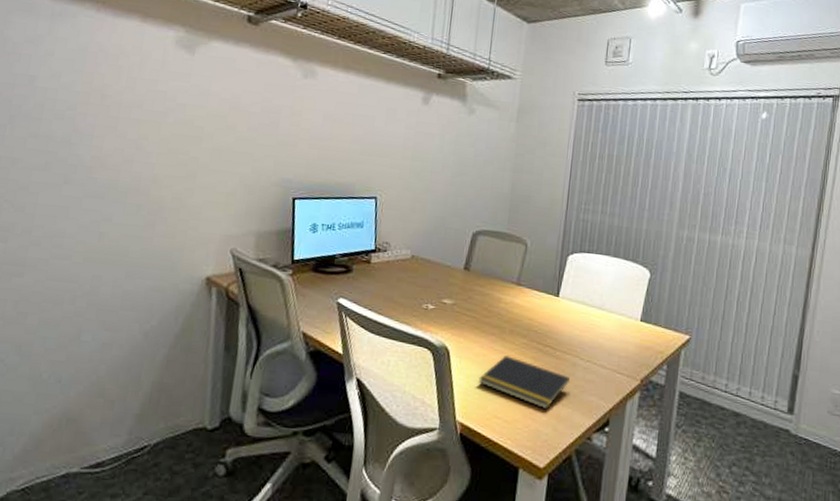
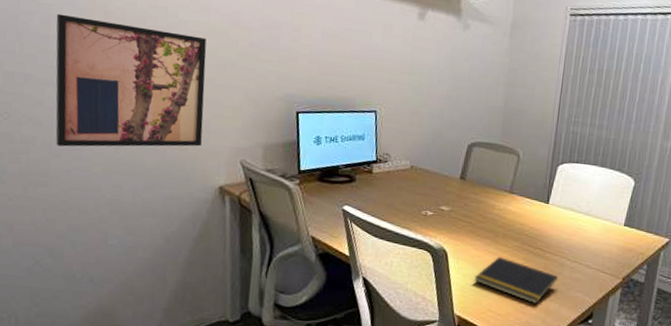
wall art: none [36,97,204,234] -> present [55,13,207,147]

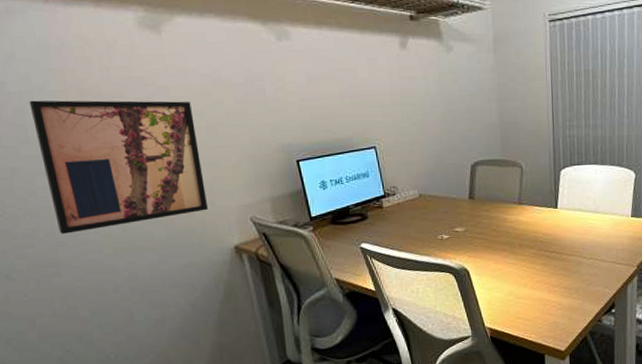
notepad: present [474,256,558,305] -> none [499,265,577,305]

